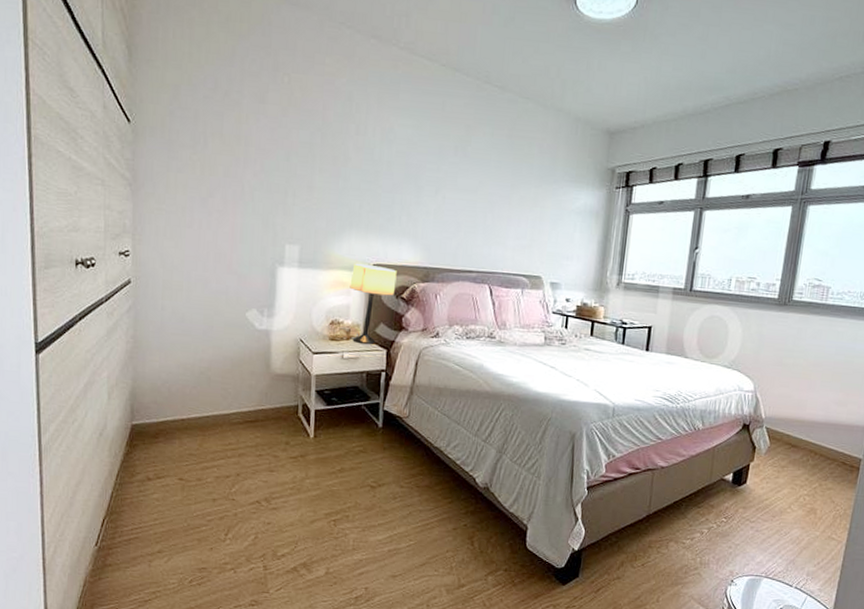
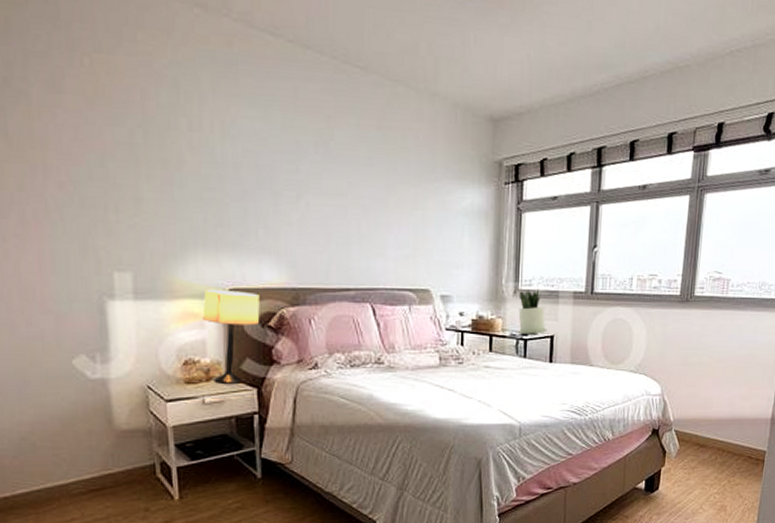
planter: none [618,282,646,324] -> present [517,289,548,334]

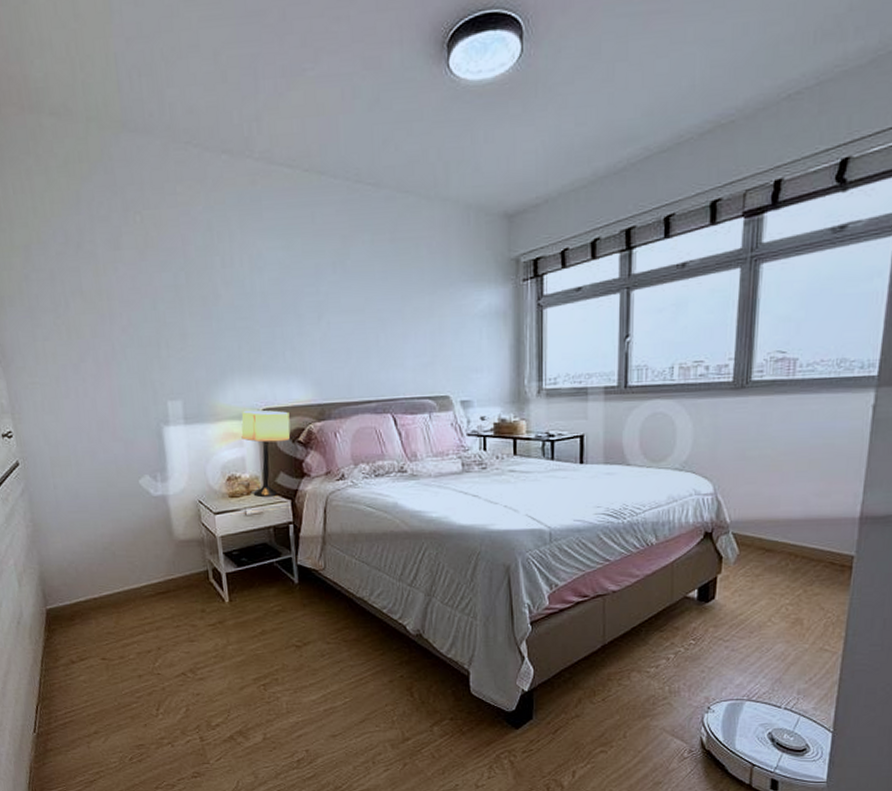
planter: present [517,289,548,334] -> none [543,386,577,436]

